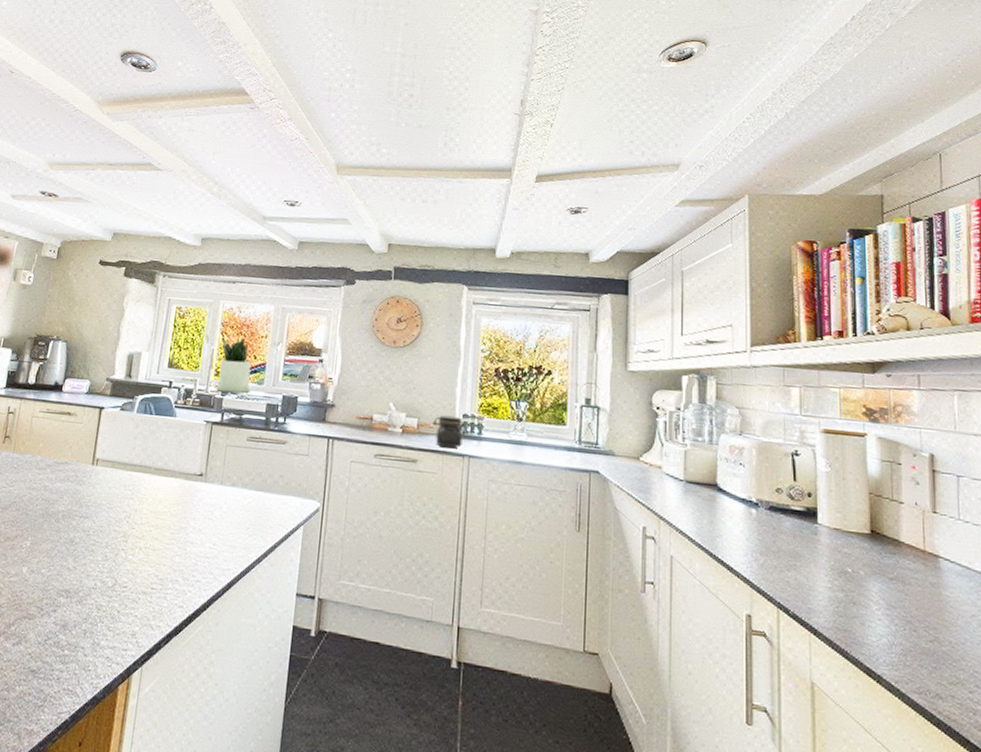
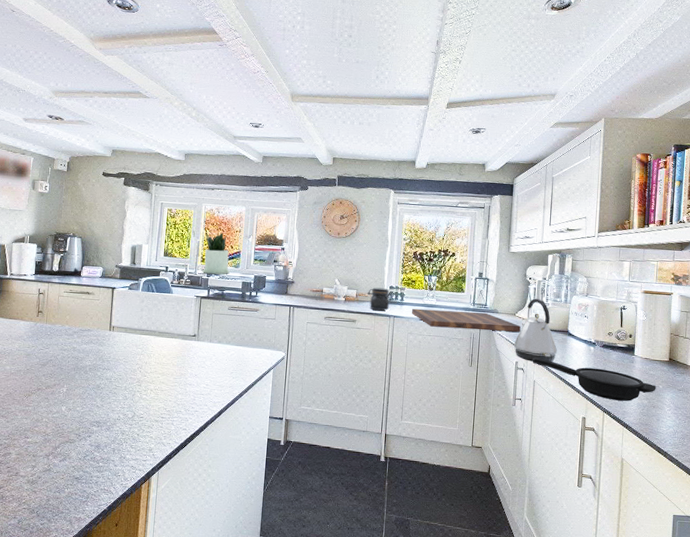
cutting board: none [494,445,648,484] -> present [412,308,521,332]
kettle: none [638,436,703,529] -> present [513,298,558,362]
frying pan: none [667,520,855,593] -> present [532,356,656,401]

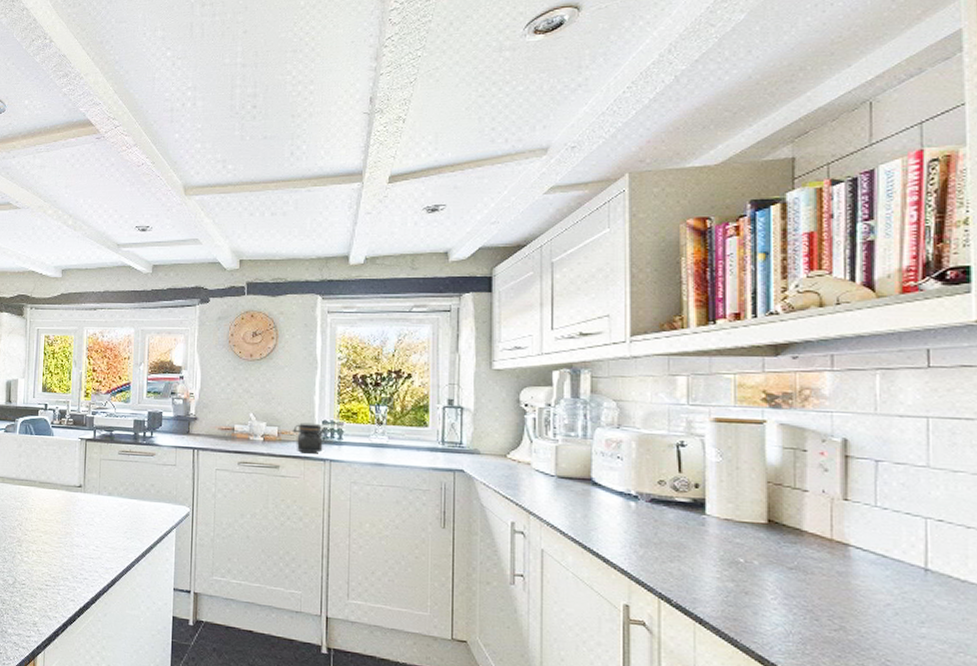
planter: present [202,233,231,275] -> none [86,361,120,412]
cutting board: present [412,308,521,332] -> none [355,449,516,481]
kettle: present [513,298,558,362] -> none [506,432,577,523]
frying pan: present [532,356,656,401] -> none [537,515,748,584]

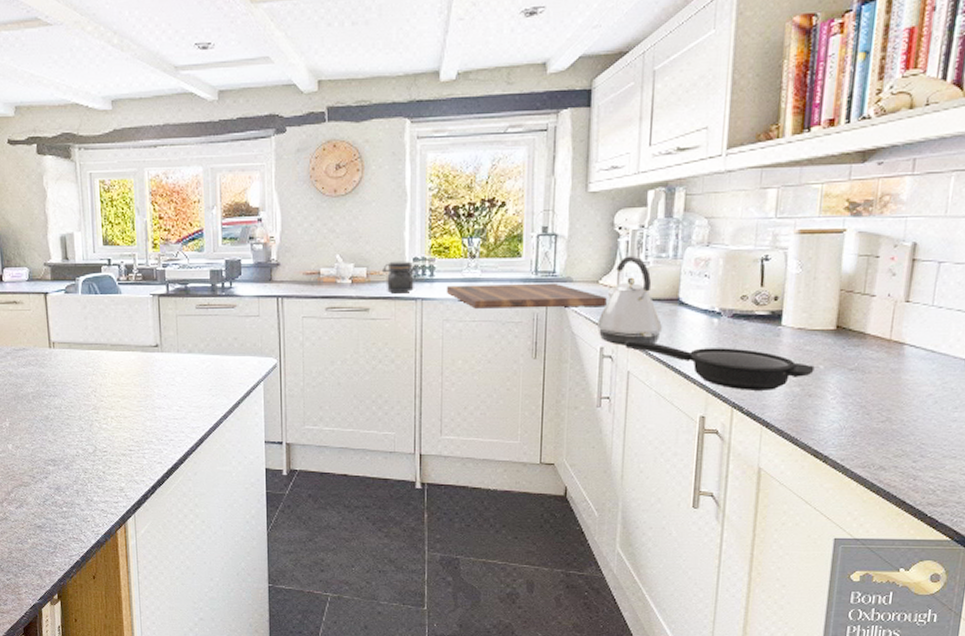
cutting board: none [355,449,516,481] -> present [447,283,607,309]
kettle: none [506,432,577,523] -> present [596,256,663,346]
frying pan: none [537,515,748,584] -> present [624,338,815,390]

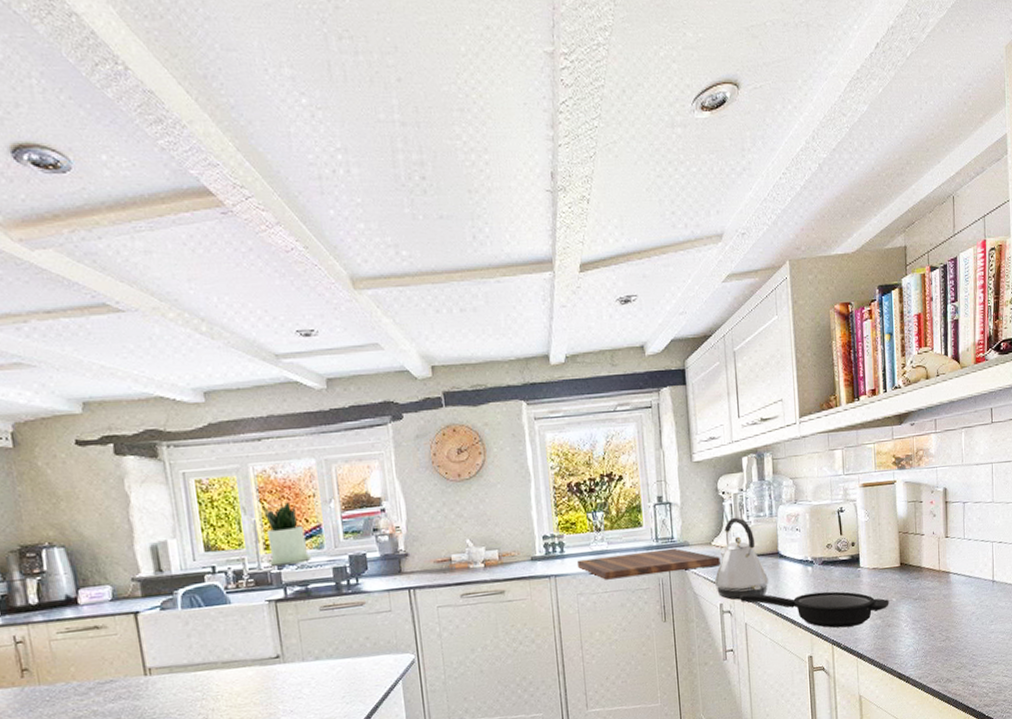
planter: none [154,206,193,264] -> present [262,502,313,566]
jar: present [383,261,417,294] -> none [514,539,549,573]

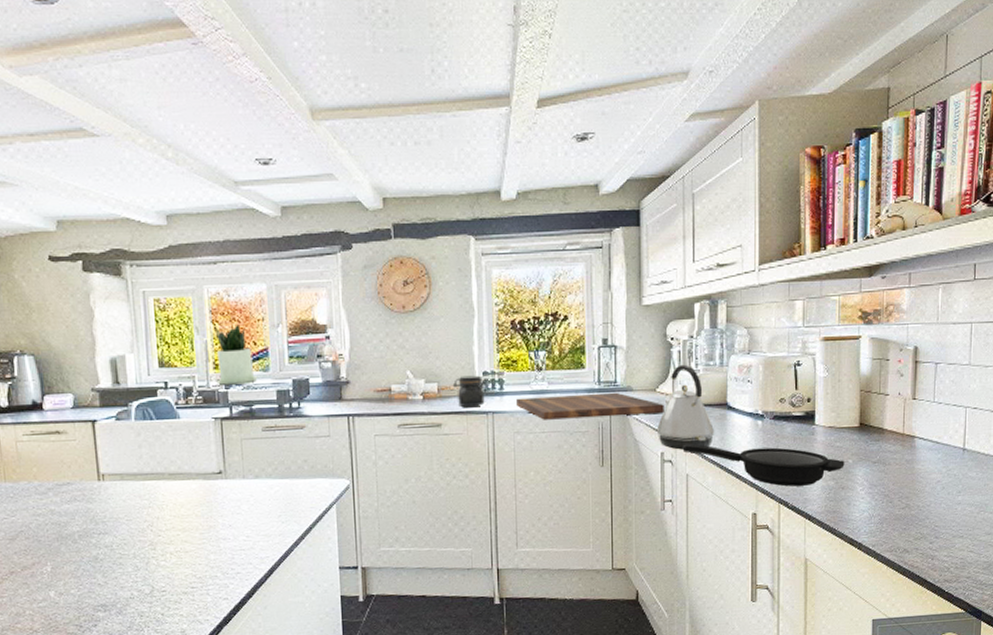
jar: none [514,539,549,573] -> present [453,375,487,408]

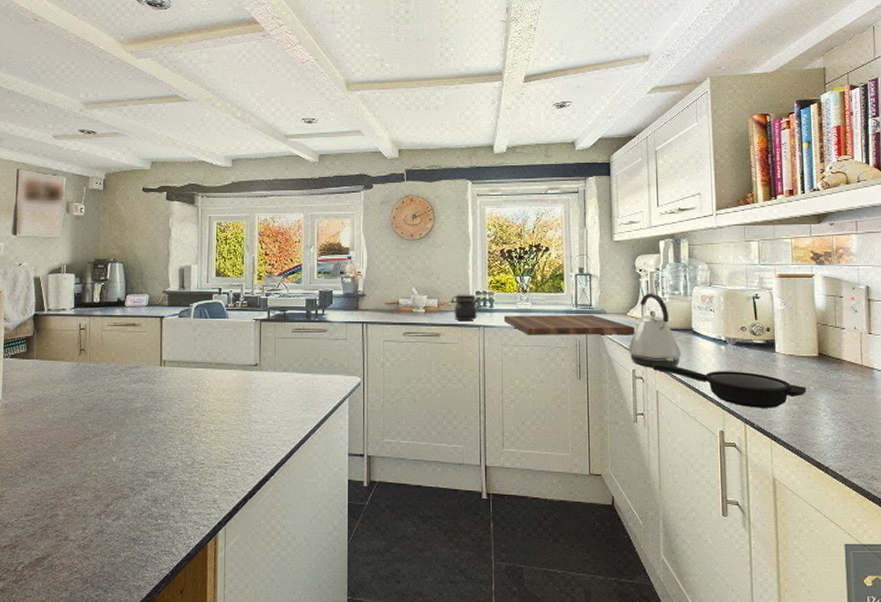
planter: present [214,325,258,385] -> none [259,245,292,293]

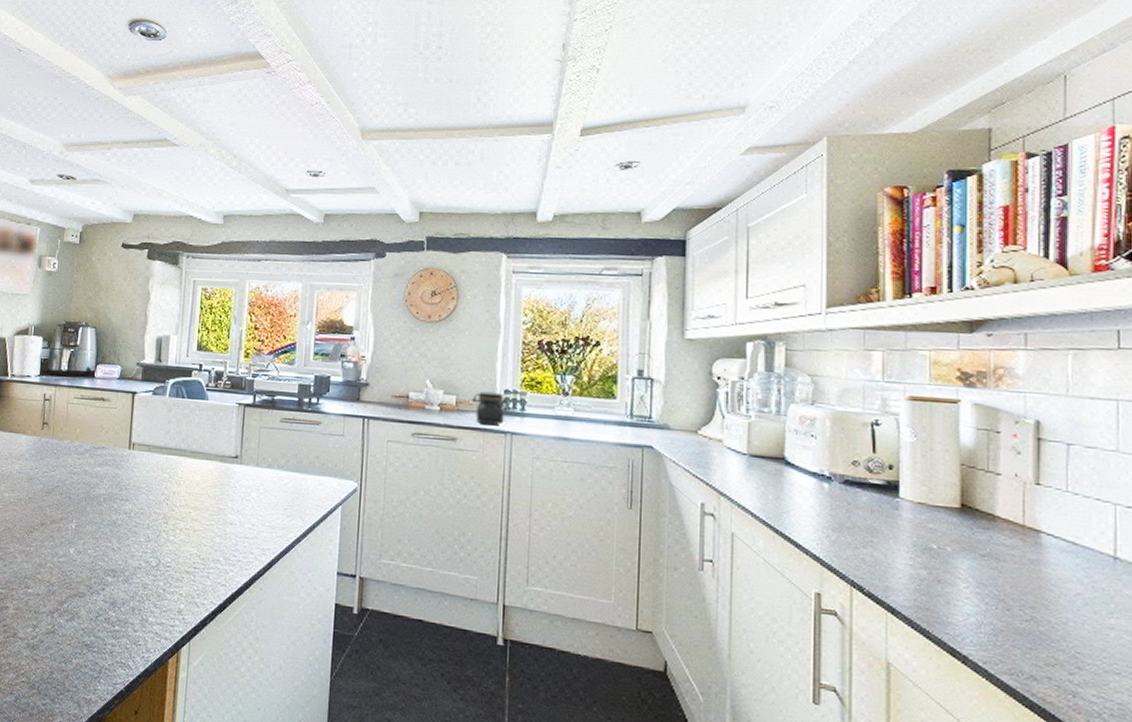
cutting board: present [504,314,635,335] -> none [538,421,707,459]
kettle: present [628,293,682,368] -> none [696,407,769,505]
frying pan: present [652,362,807,408] -> none [727,496,941,571]

